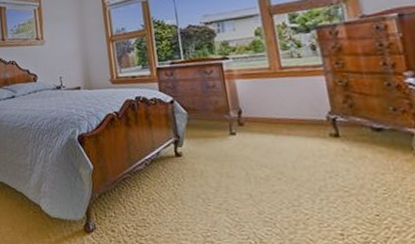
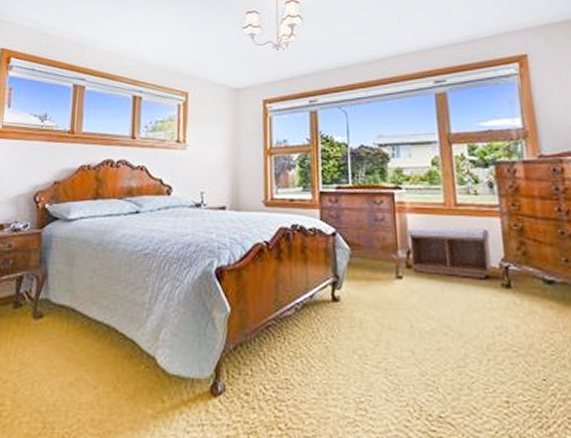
bench: none [238,86,321,131] -> present [408,226,493,278]

